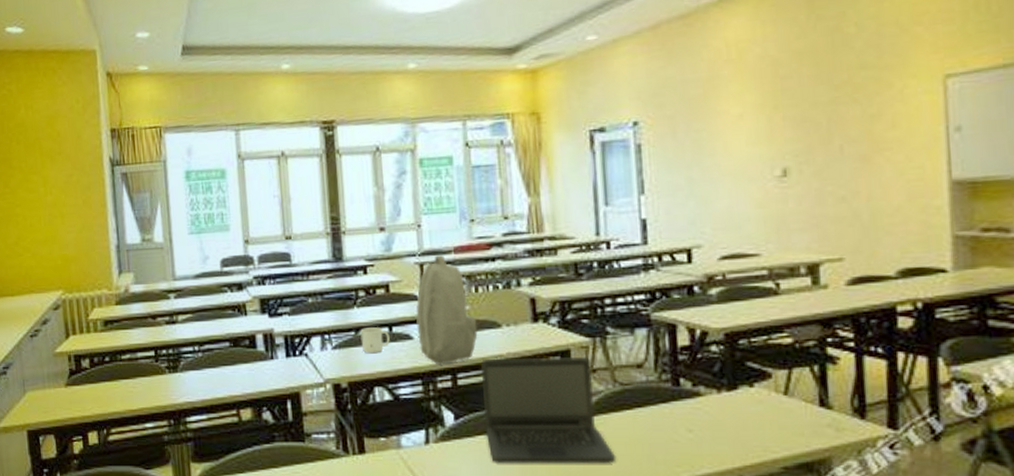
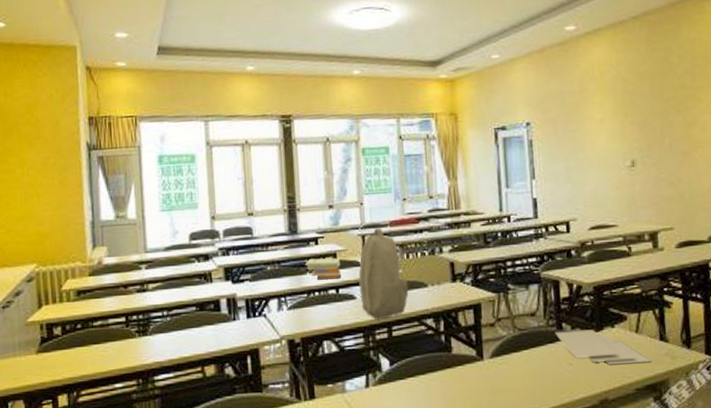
books: none [352,290,395,316] -> present [305,258,341,280]
mug: present [360,327,390,354] -> none [312,290,337,313]
laptop: present [480,357,616,462] -> none [410,309,516,399]
papers: none [669,388,808,434] -> present [555,329,652,364]

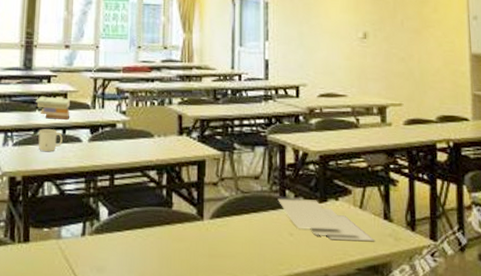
mug: none [312,290,337,313] -> present [38,129,63,152]
backpack: present [358,228,409,319] -> none [86,73,135,165]

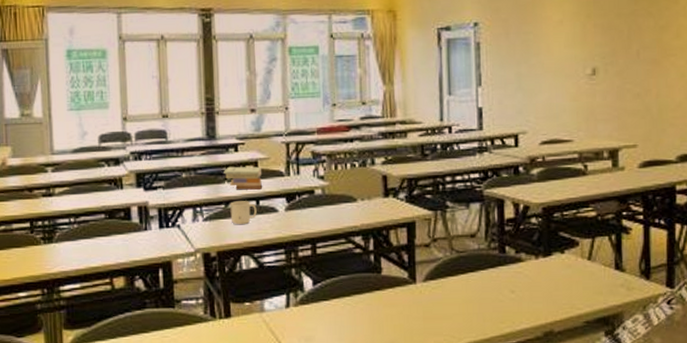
papers: present [278,198,375,241] -> none [497,254,605,294]

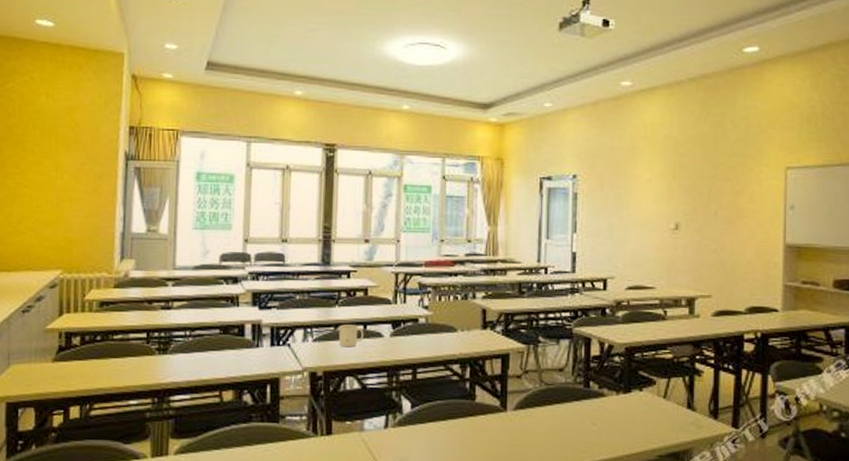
books: present [224,166,262,190] -> none [335,291,372,315]

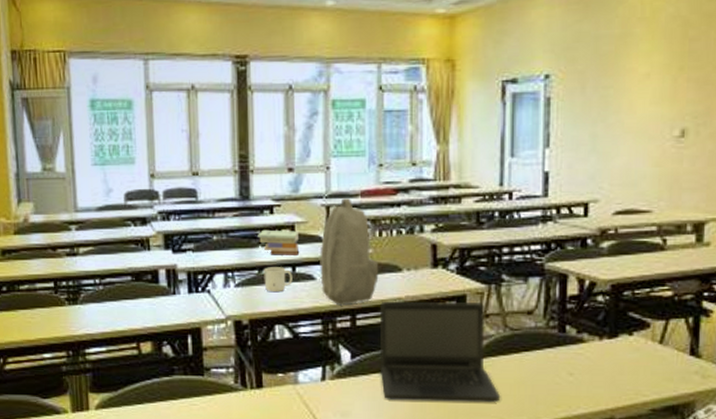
books: none [335,291,372,315] -> present [258,229,300,255]
backpack: none [387,267,438,360] -> present [320,198,379,304]
laptop: none [435,358,537,448] -> present [379,302,501,402]

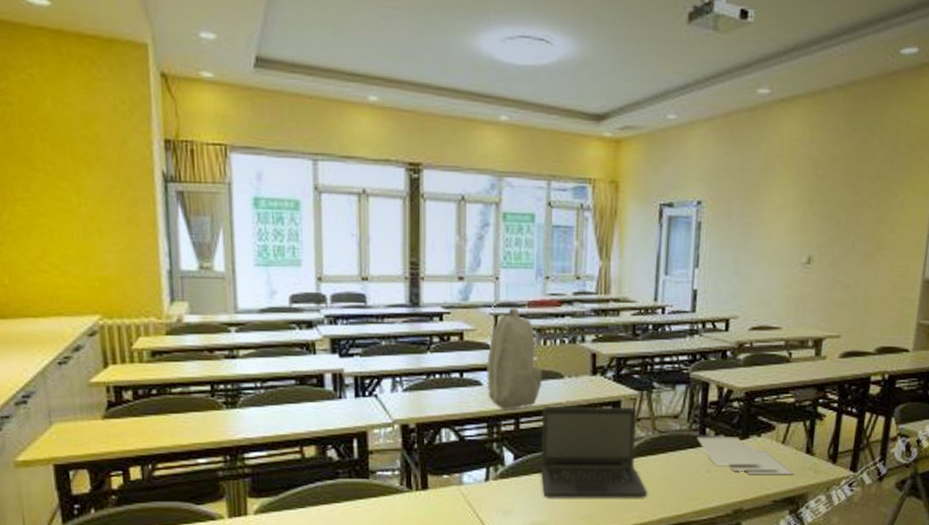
books: present [258,229,300,255] -> none [427,336,468,362]
mug: present [264,267,293,293] -> none [432,372,460,397]
papers: none [555,335,677,379] -> present [697,437,795,474]

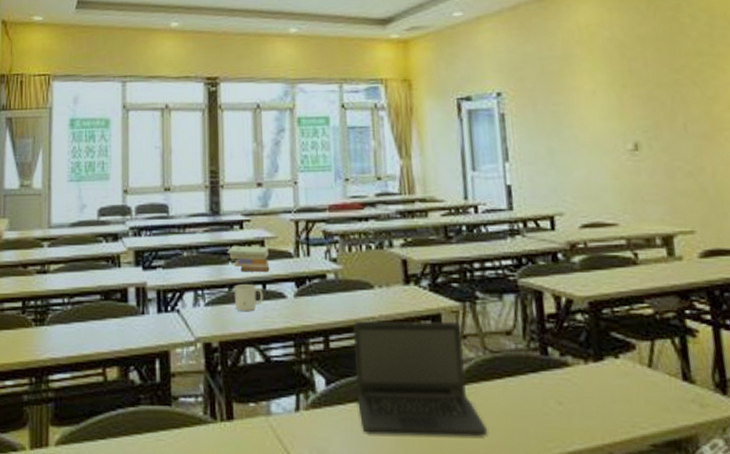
books: none [427,336,468,362] -> present [228,245,270,272]
mug: none [432,372,460,397] -> present [234,284,263,312]
backpack: present [487,308,542,409] -> none [290,213,351,325]
papers: present [697,437,795,474] -> none [538,358,673,409]

